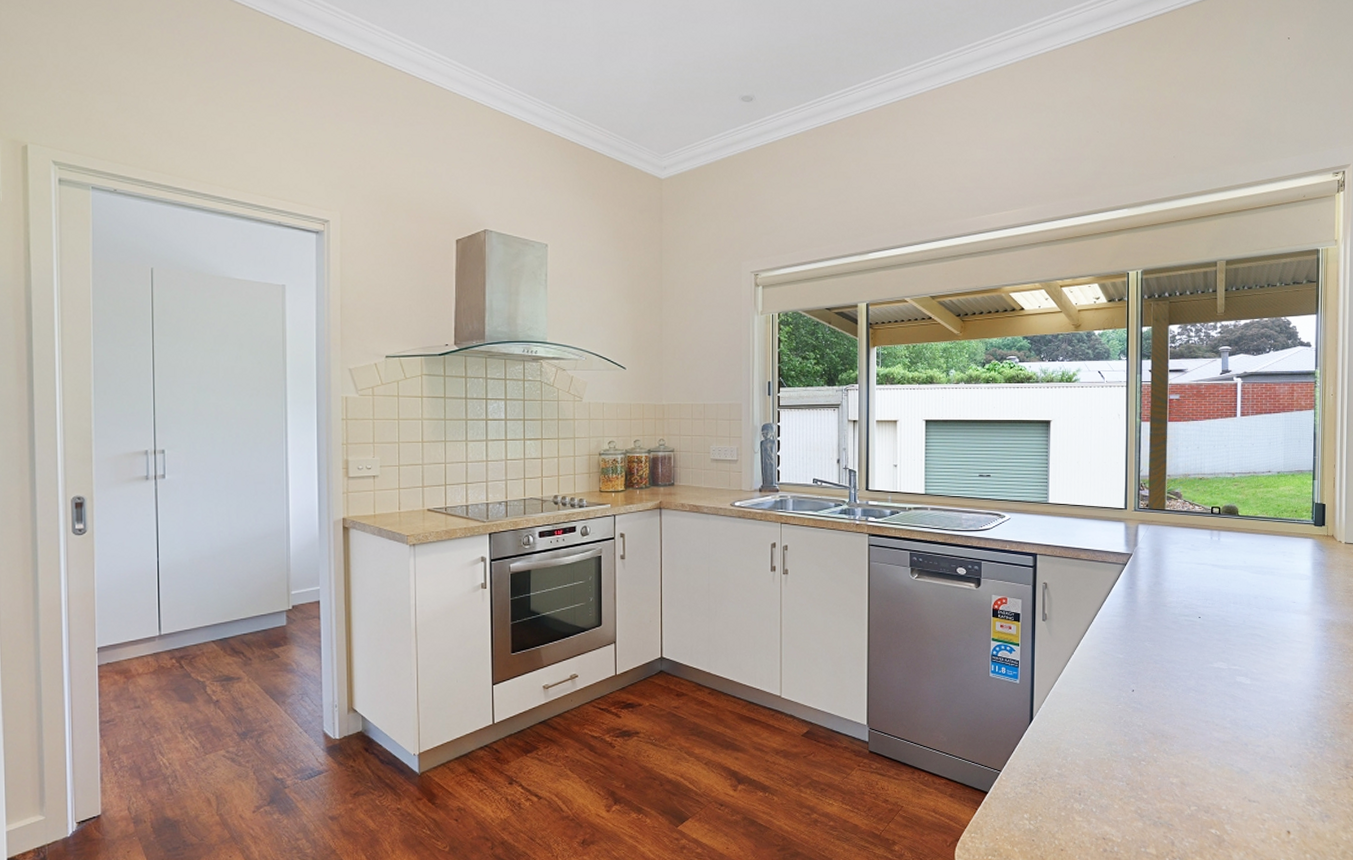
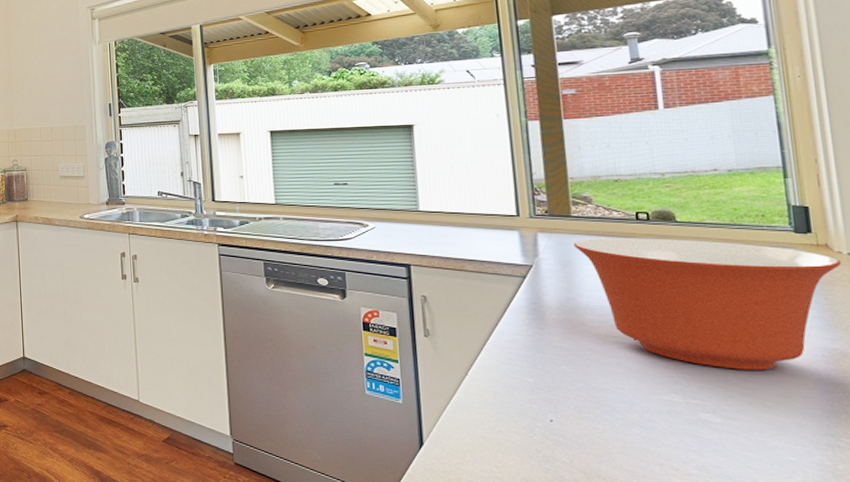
mixing bowl: none [1164,529,1340,639] -> present [573,238,842,370]

